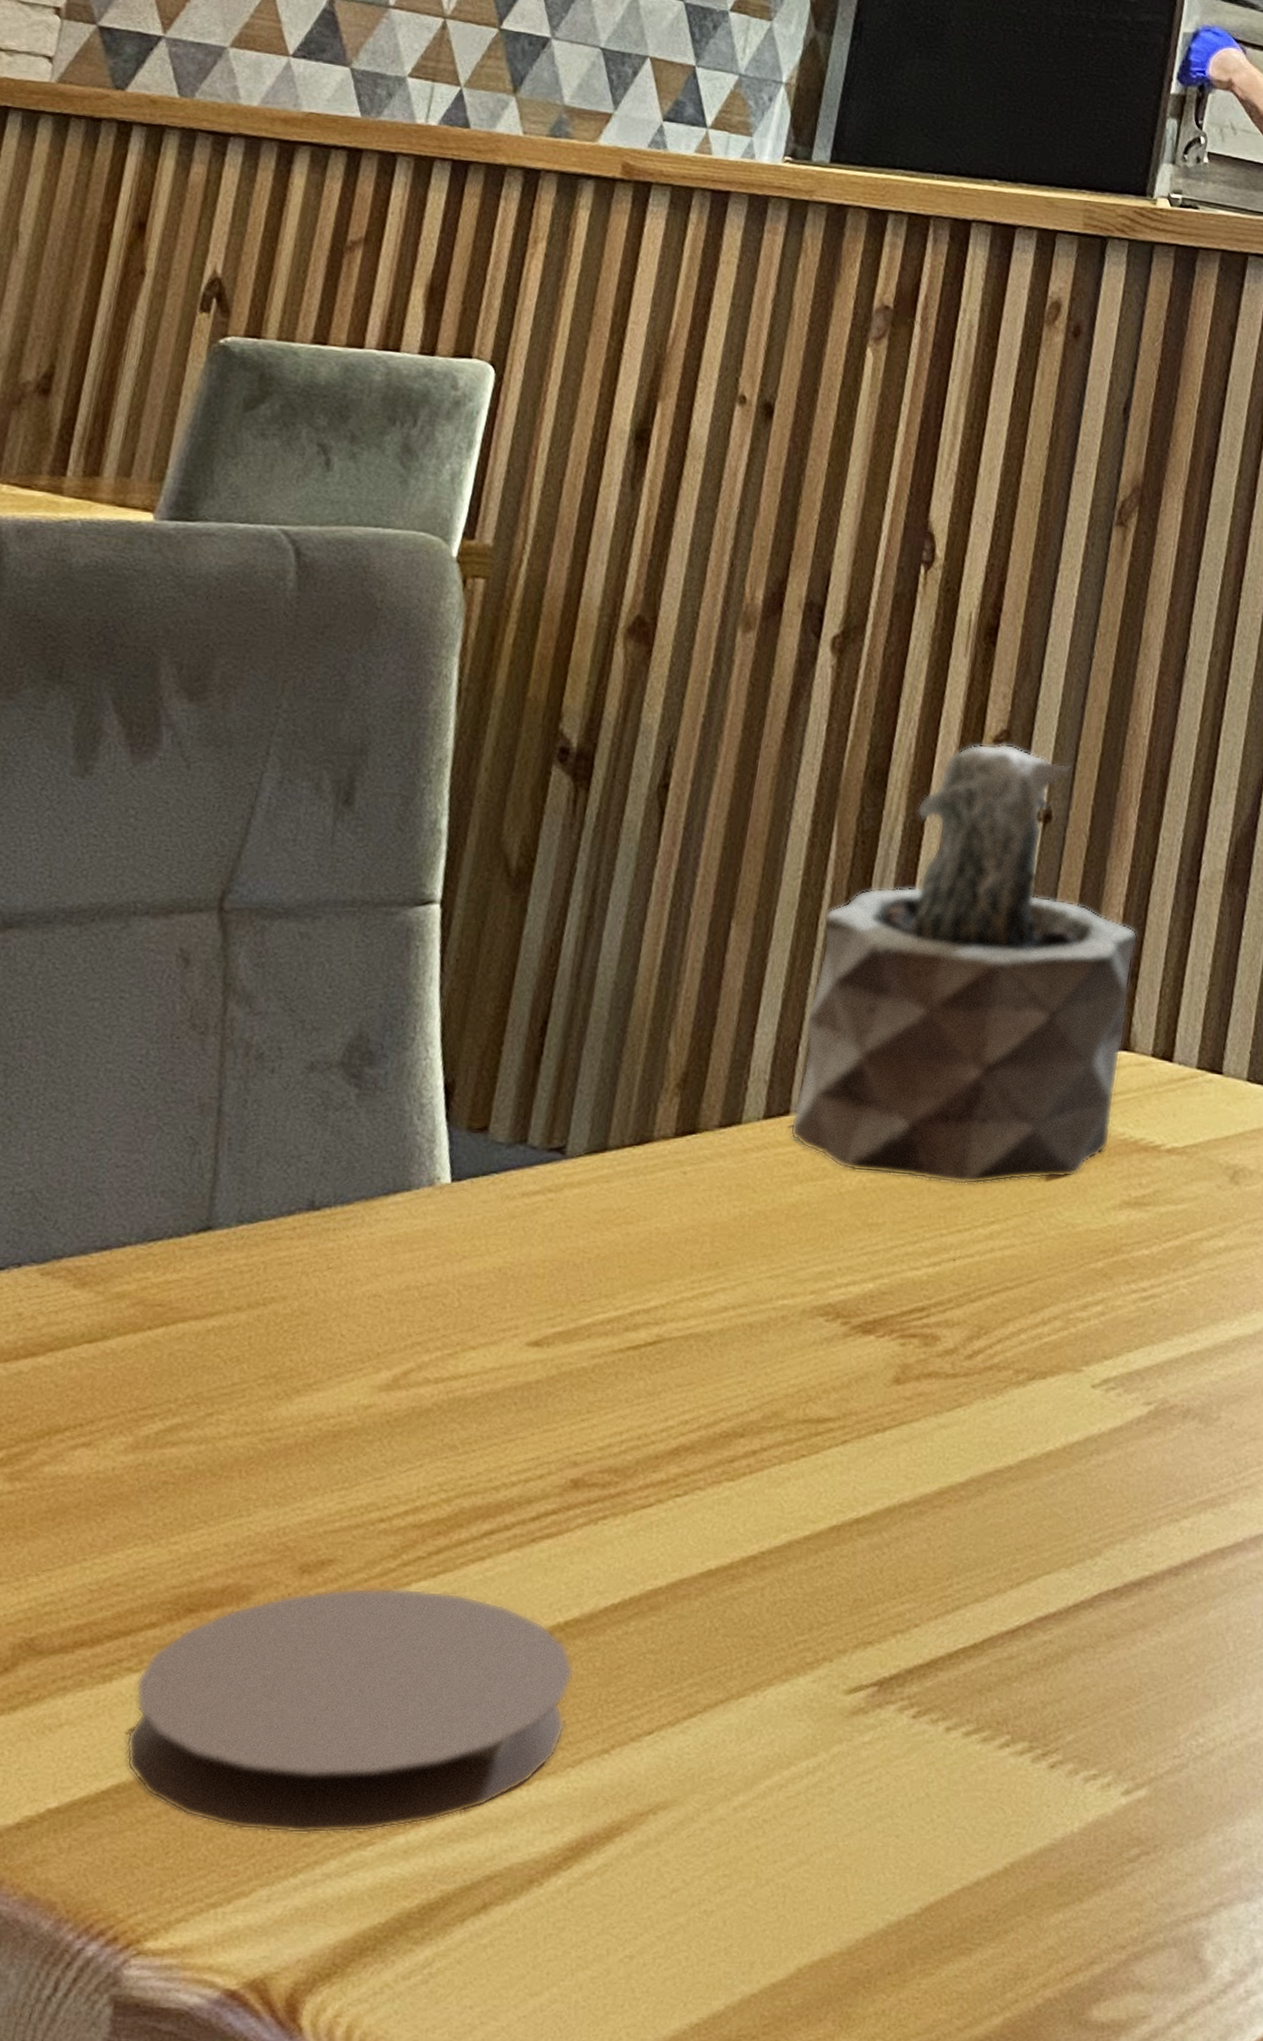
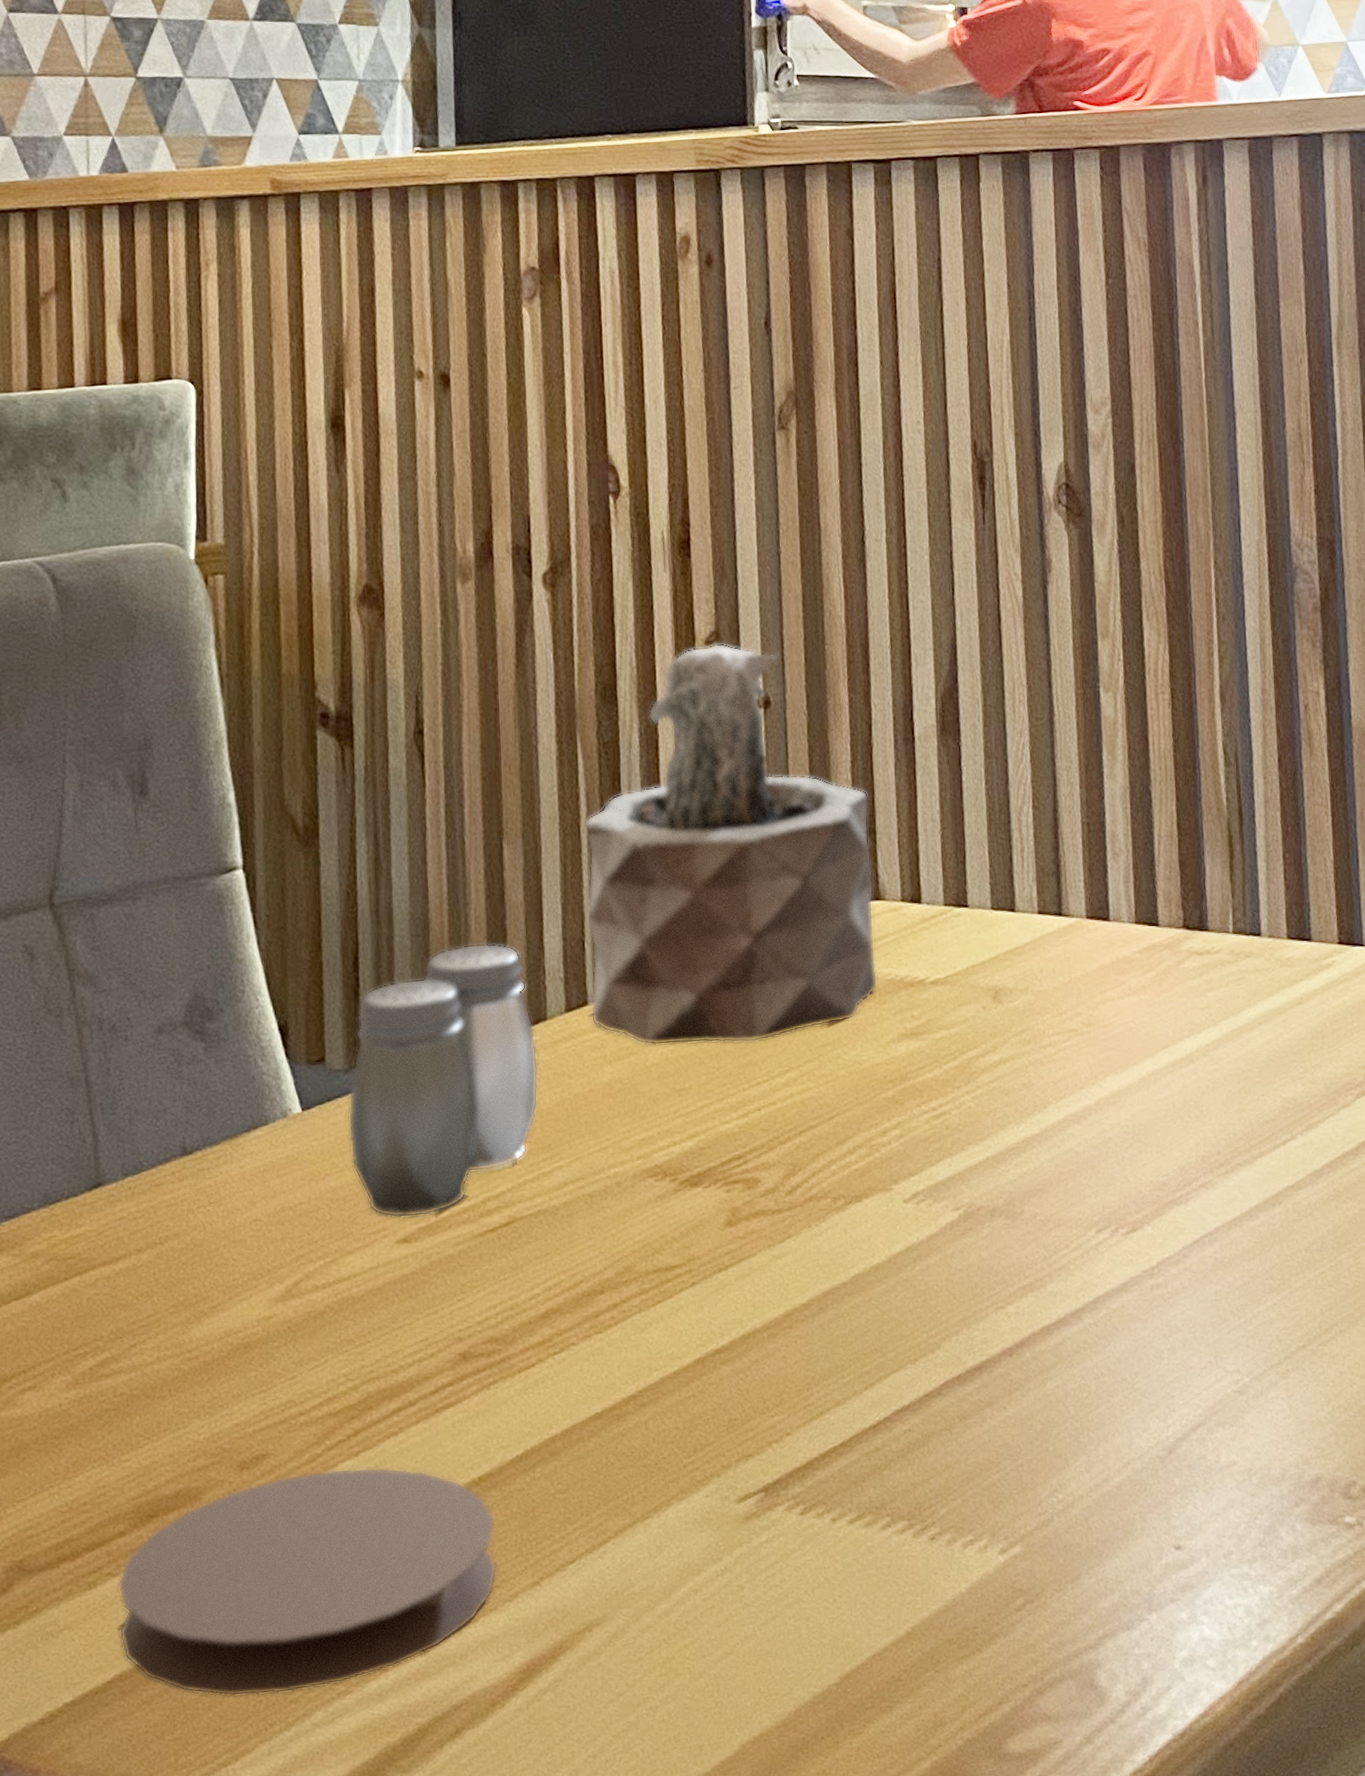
salt and pepper shaker: none [494,1027,728,1320] -> present [348,943,539,1218]

